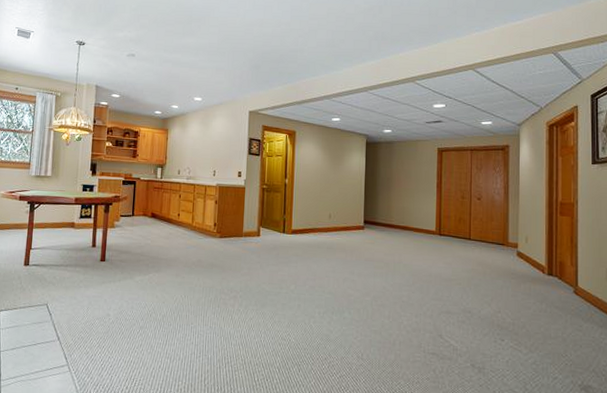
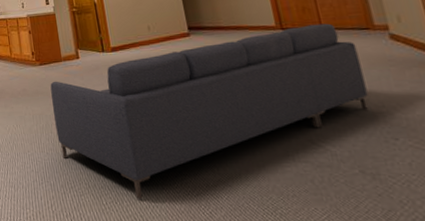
sofa: none [223,234,492,378] -> present [50,23,368,199]

